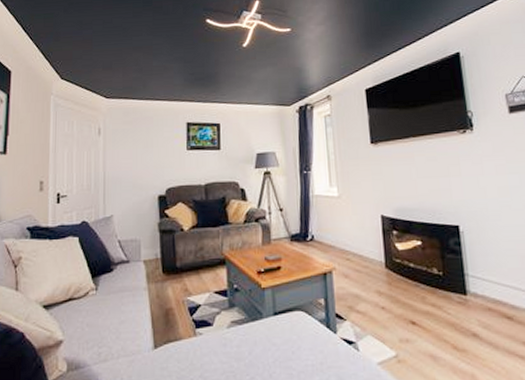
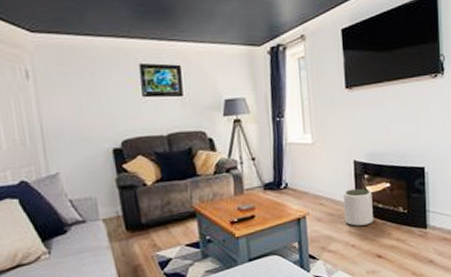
plant pot: none [370,245,405,286] -> present [343,188,373,226]

